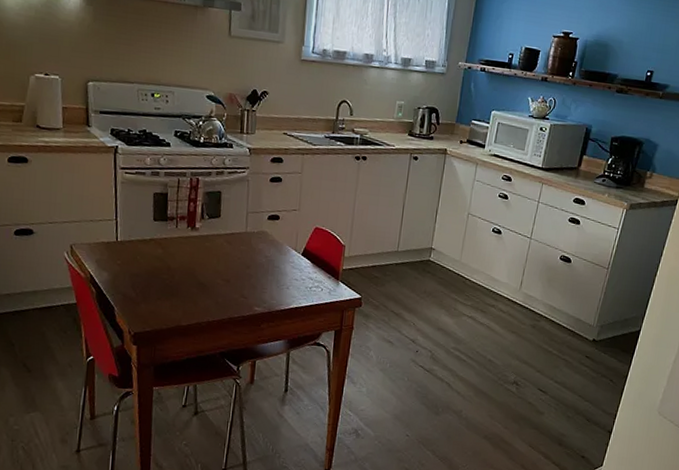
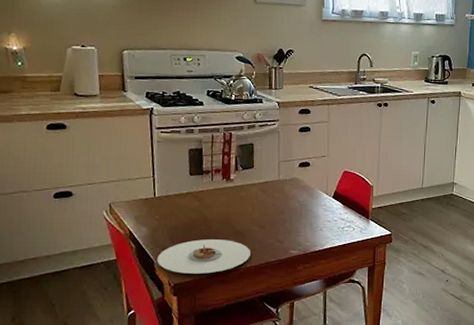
plate: none [117,288,213,325] -> present [156,239,250,274]

